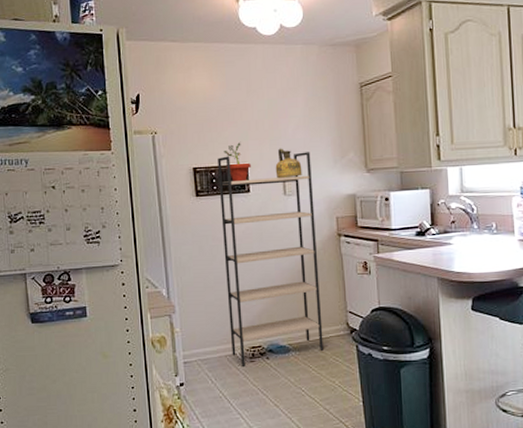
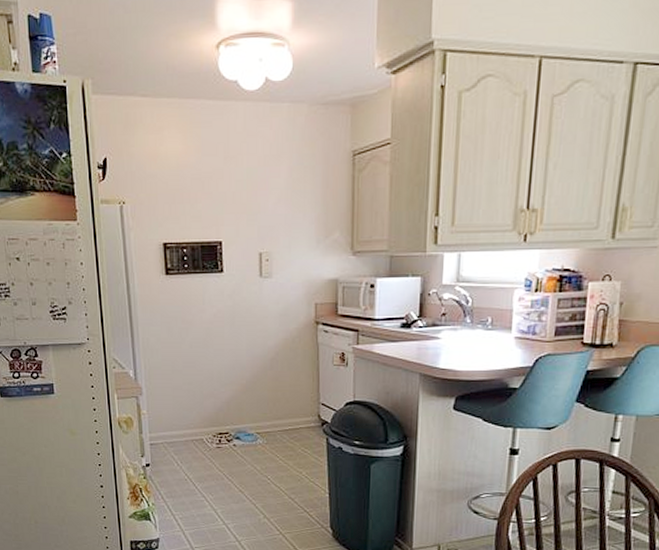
shelving unit: present [217,152,324,368] -> none [190,229,293,453]
potted plant: present [224,141,251,182] -> none [196,215,225,261]
ceramic jug: present [275,148,302,179] -> none [252,224,281,259]

